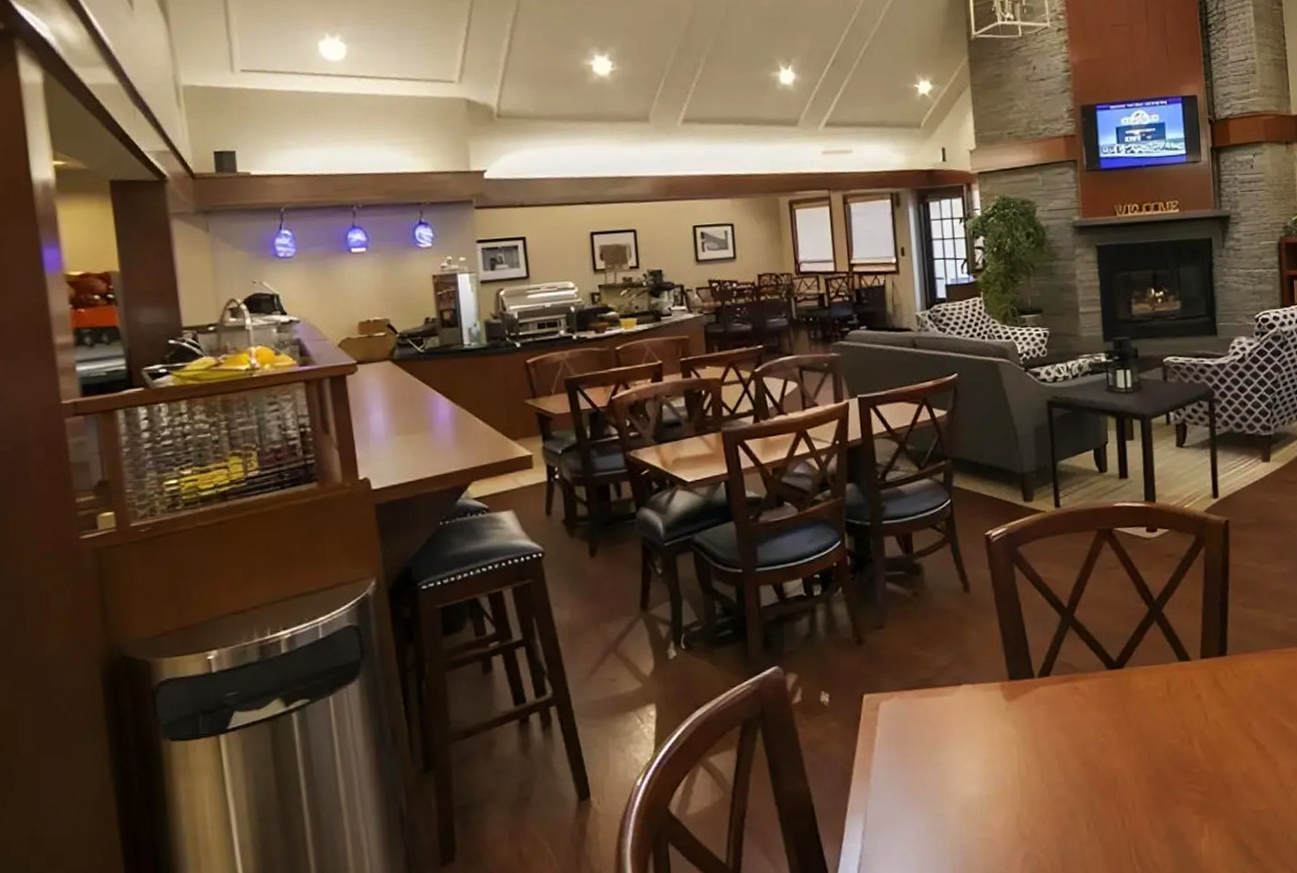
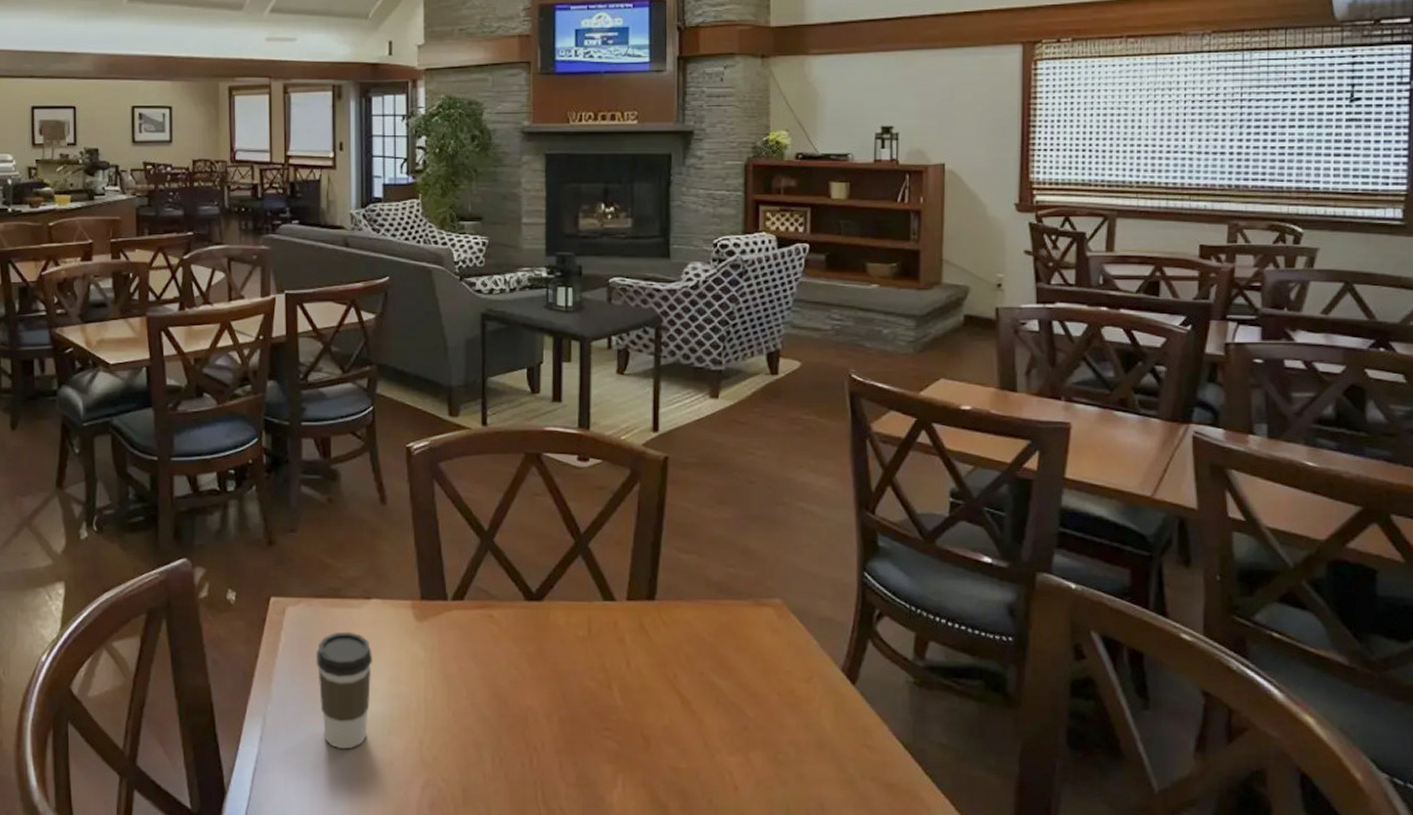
coffee cup: none [912,719,968,835] -> present [316,631,373,749]

